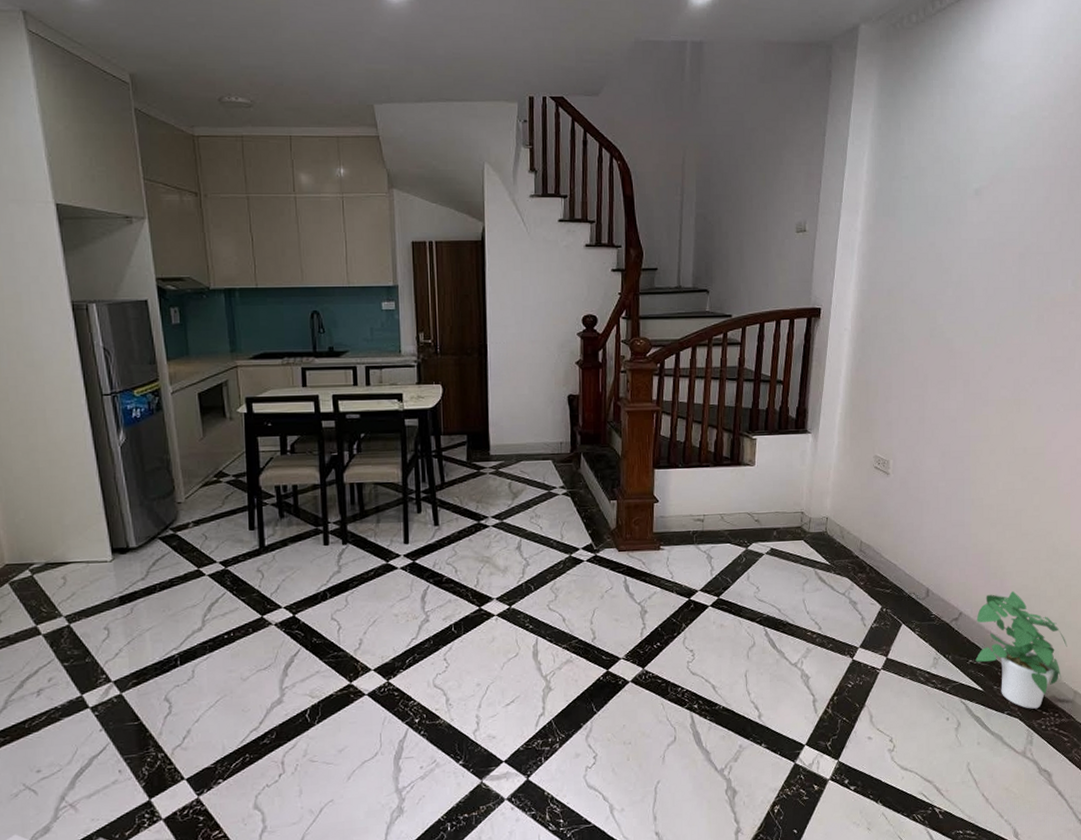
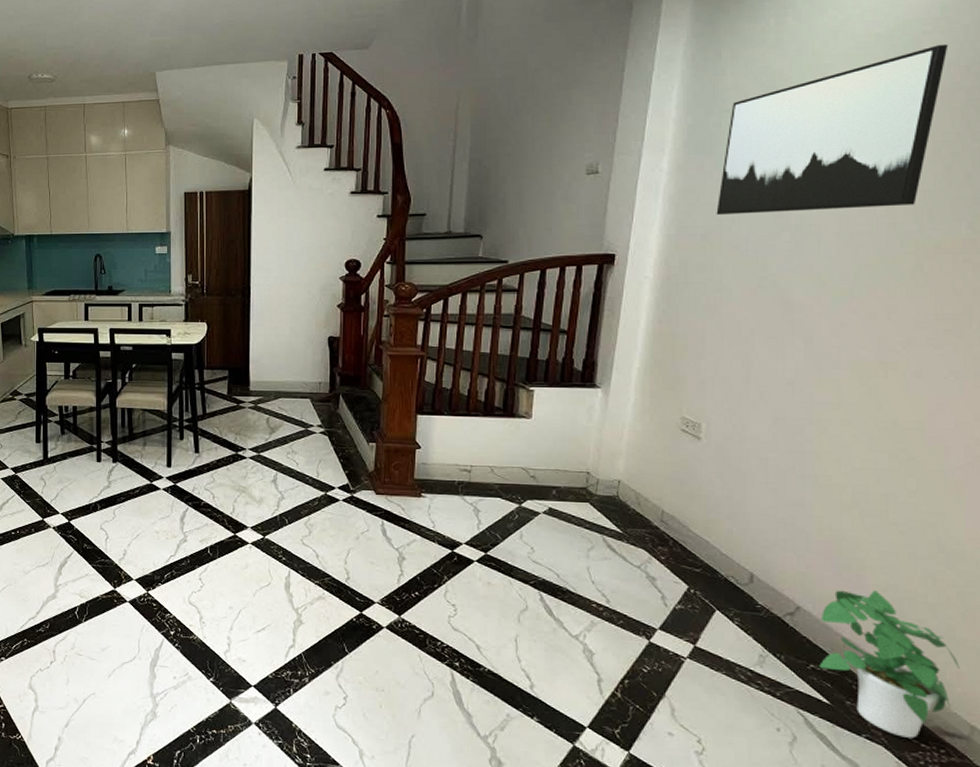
wall art: none [898,128,1059,273] -> present [716,43,949,216]

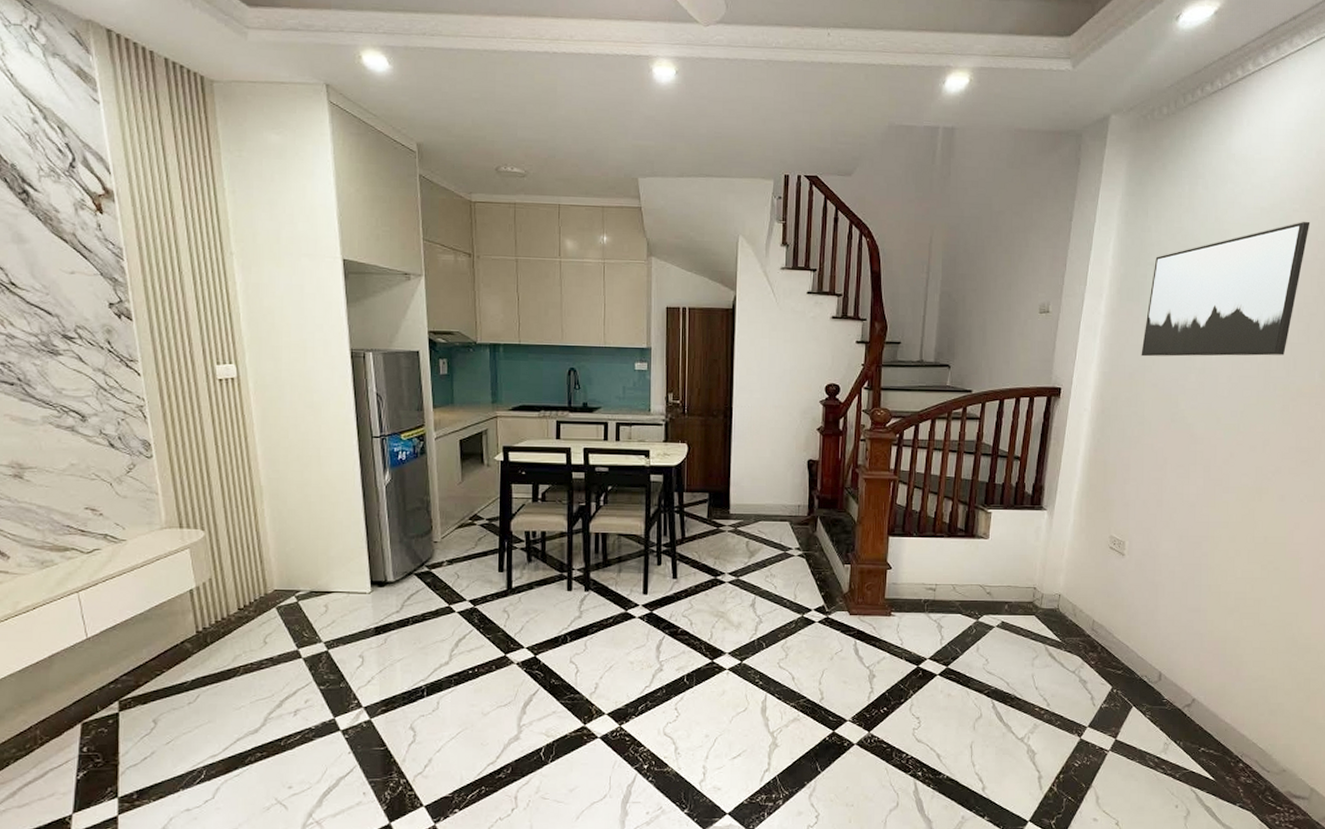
potted plant: present [819,590,960,738] -> none [1208,681,1305,803]

